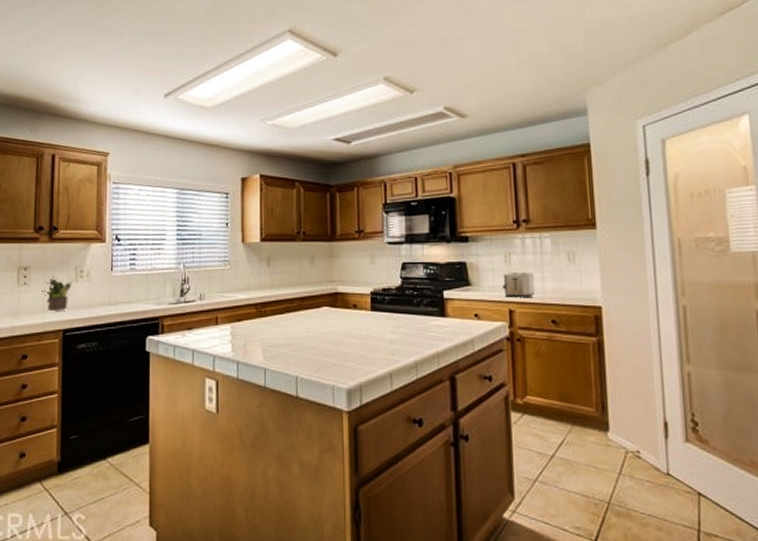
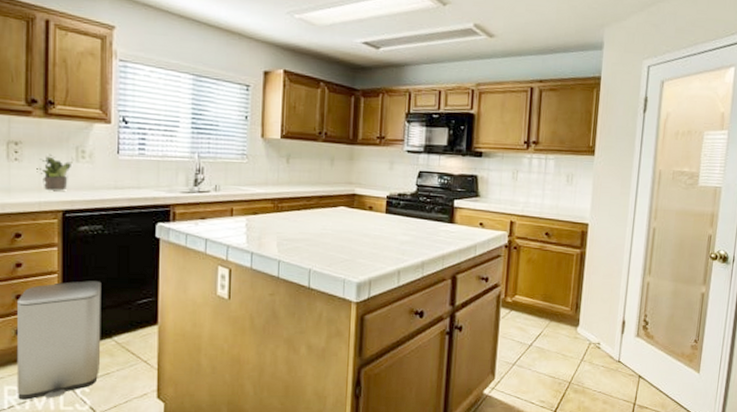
pedal bin: none [19,399,97,528] -> present [16,281,102,400]
toaster: present [502,272,536,298] -> none [507,188,537,212]

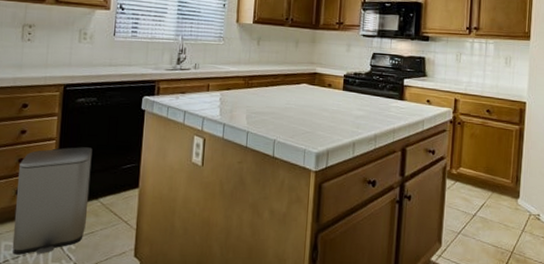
potted plant: present [36,153,74,192] -> none [45,35,77,68]

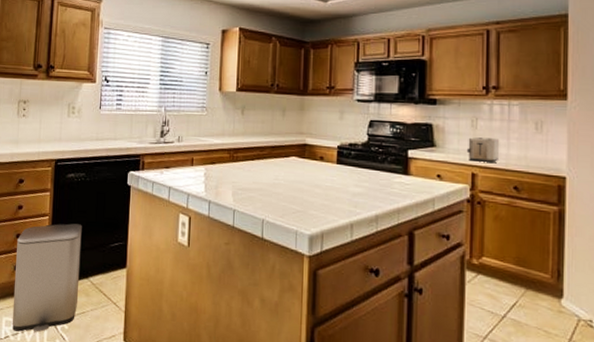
toaster: none [451,69,478,91] -> present [466,137,500,163]

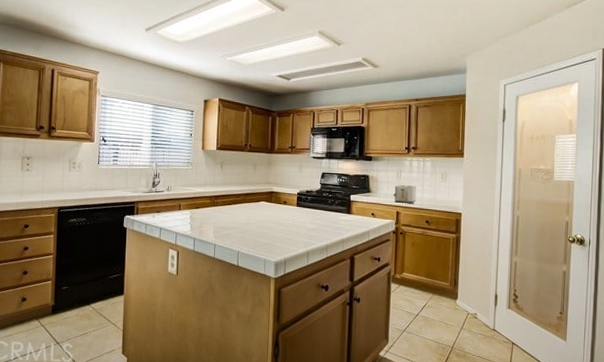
pedal bin: present [12,223,82,333] -> none [20,260,84,353]

